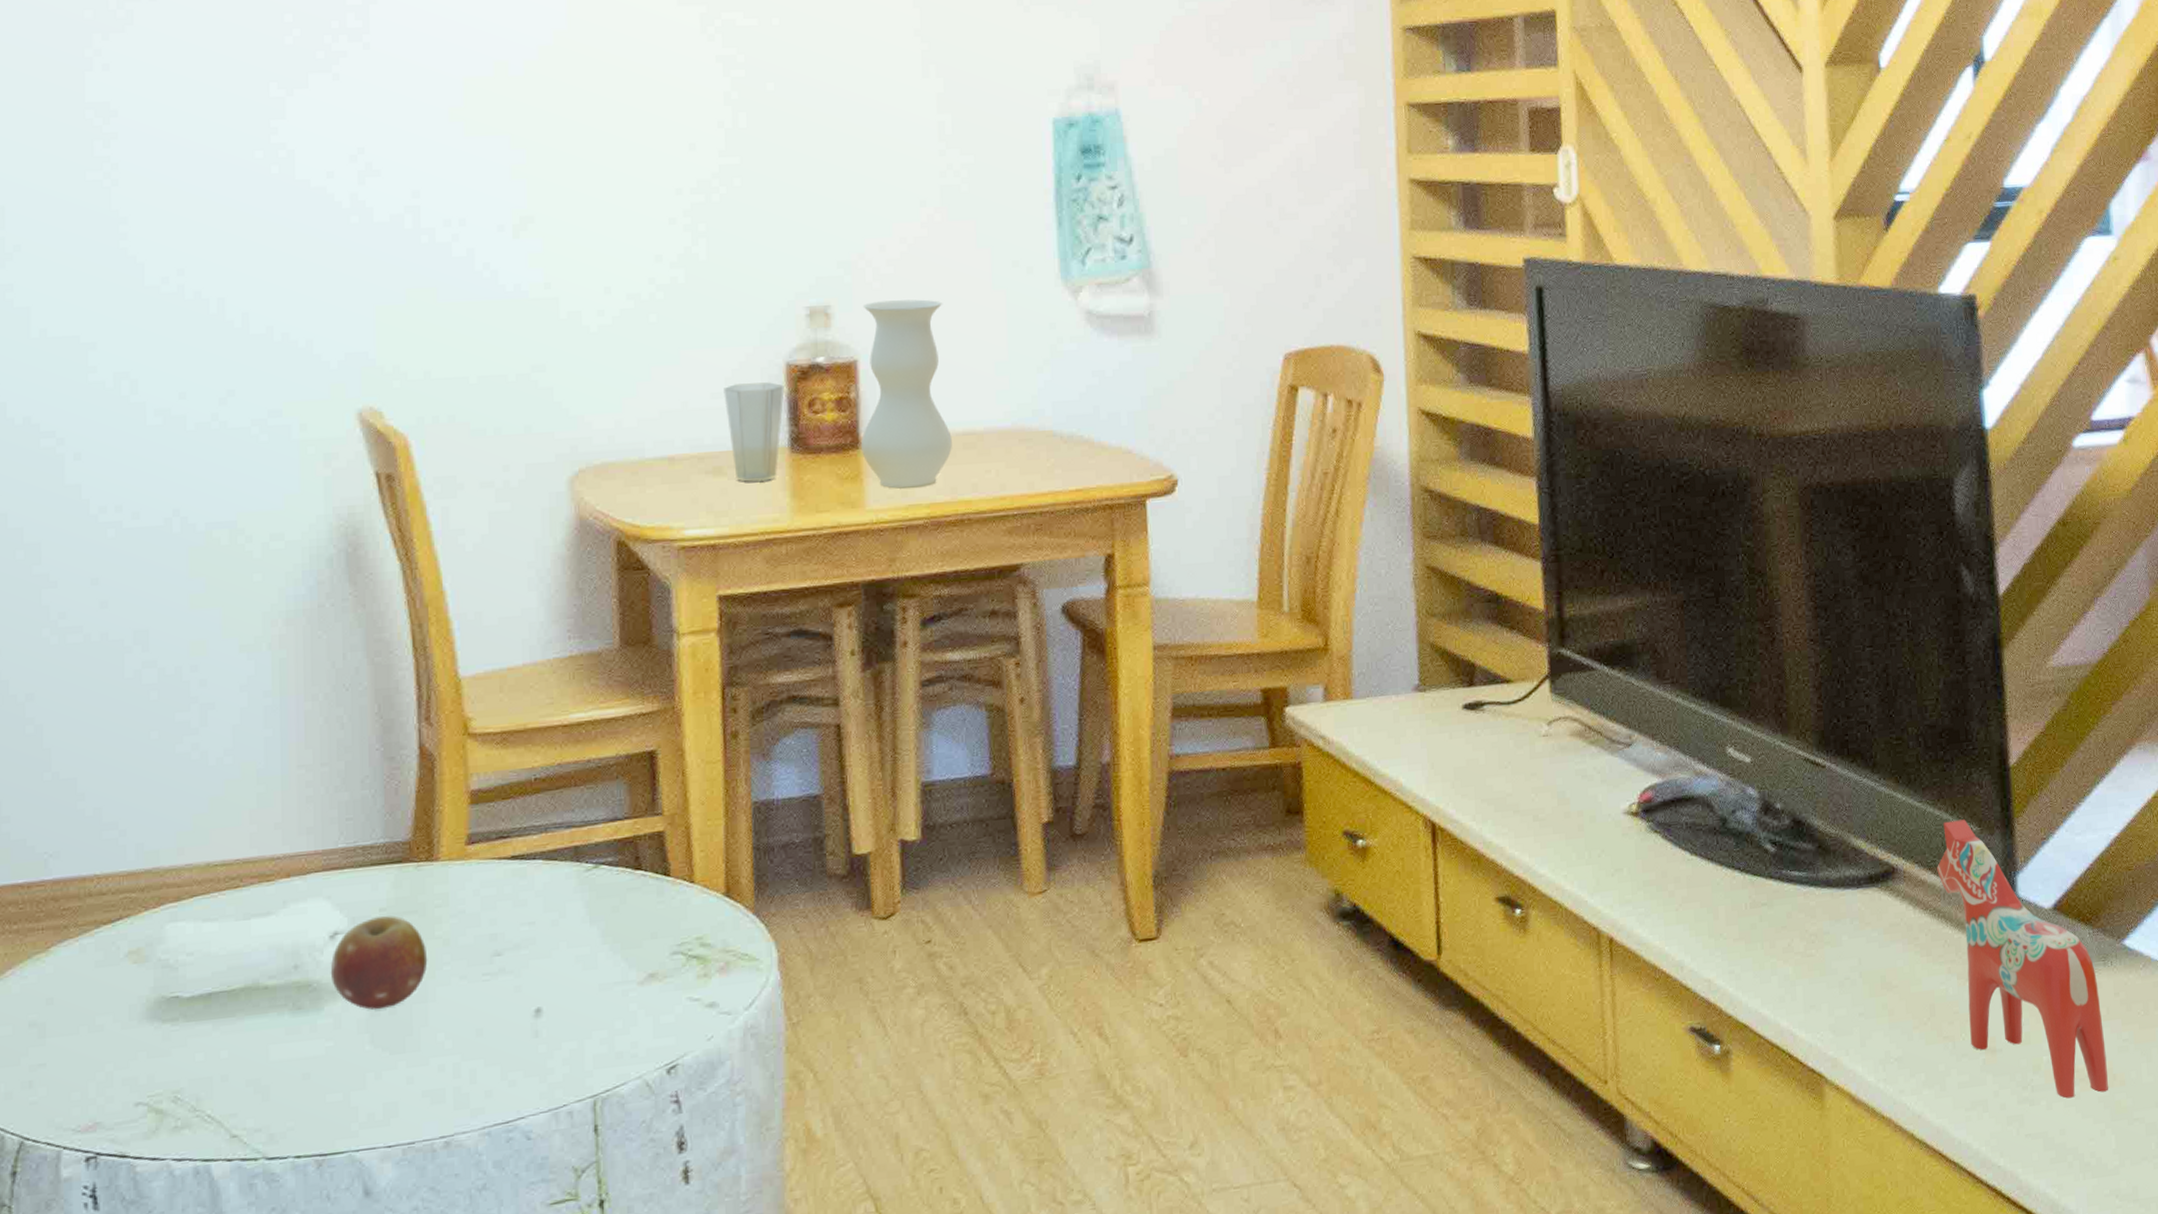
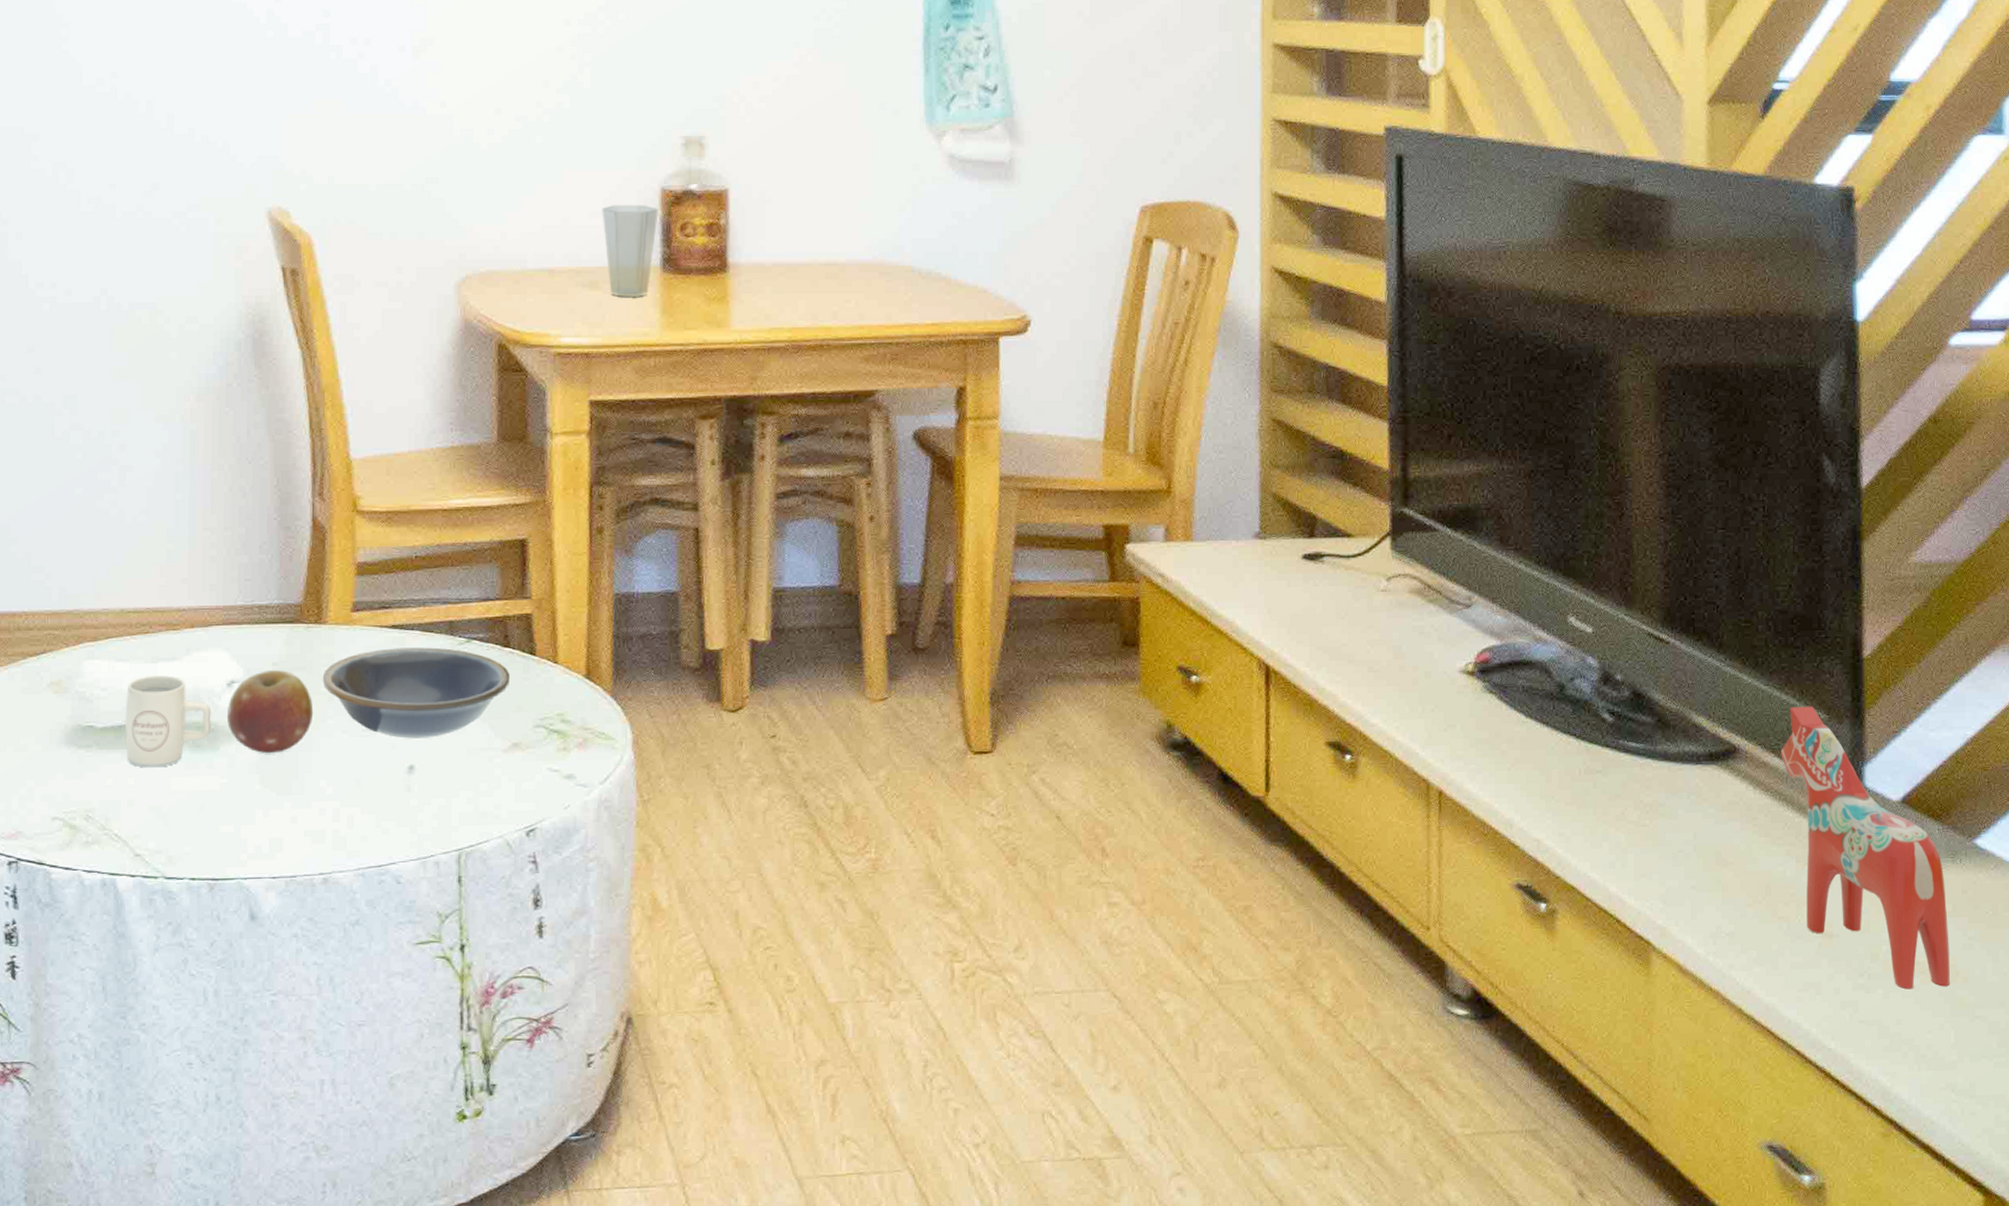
mug: none [214,932,313,1038] -> present [124,675,212,768]
bowl: none [436,876,643,980] -> present [322,647,510,740]
vase: present [861,299,952,489] -> none [729,135,815,312]

